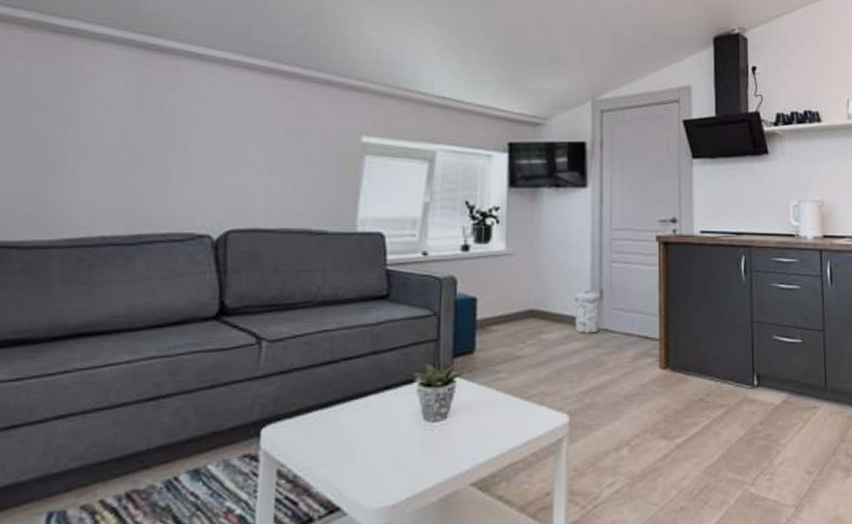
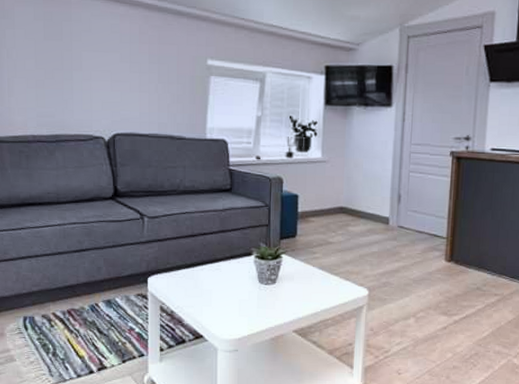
trash can: present [573,291,601,334] -> none [376,194,399,229]

